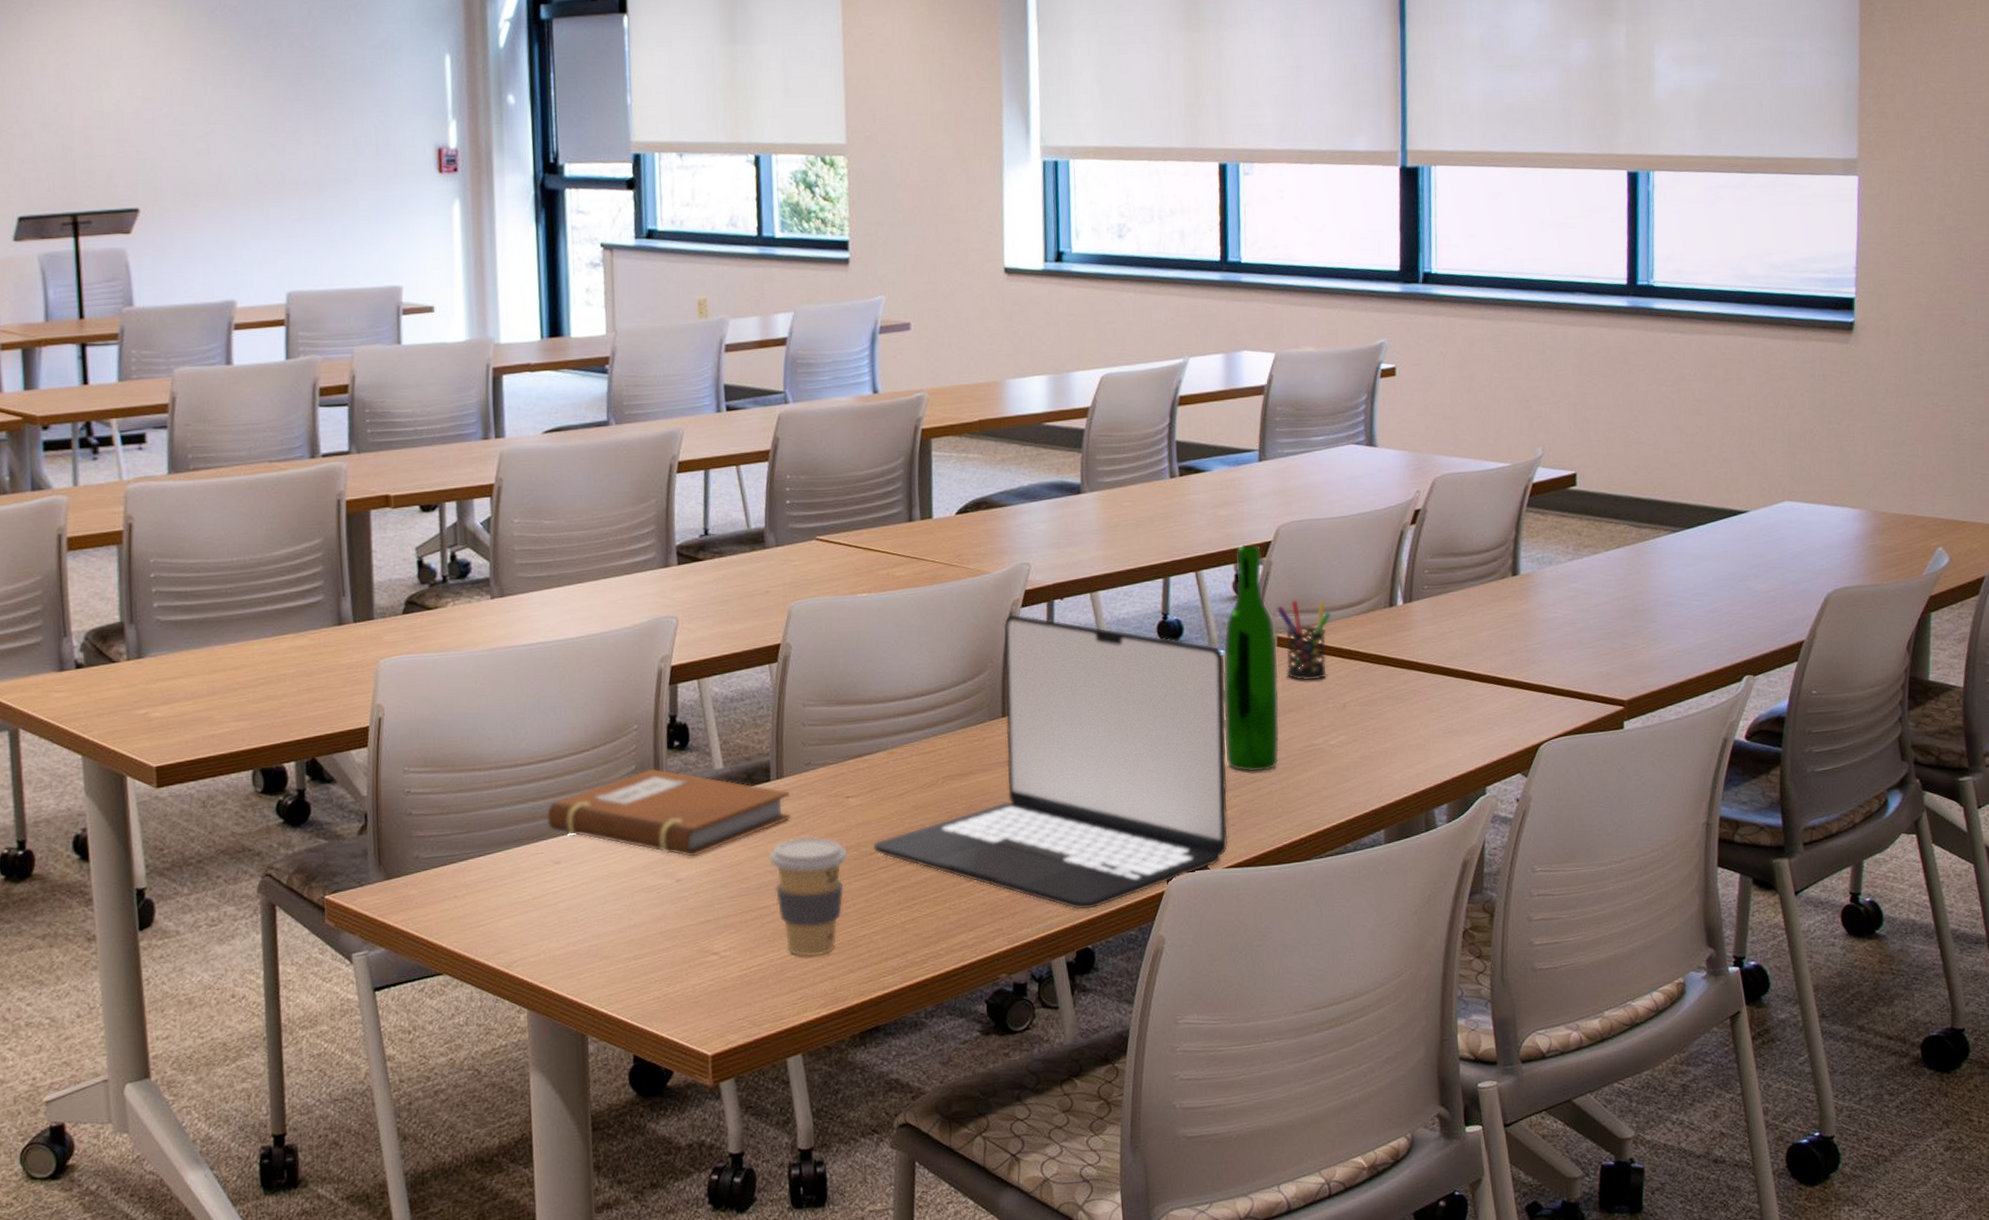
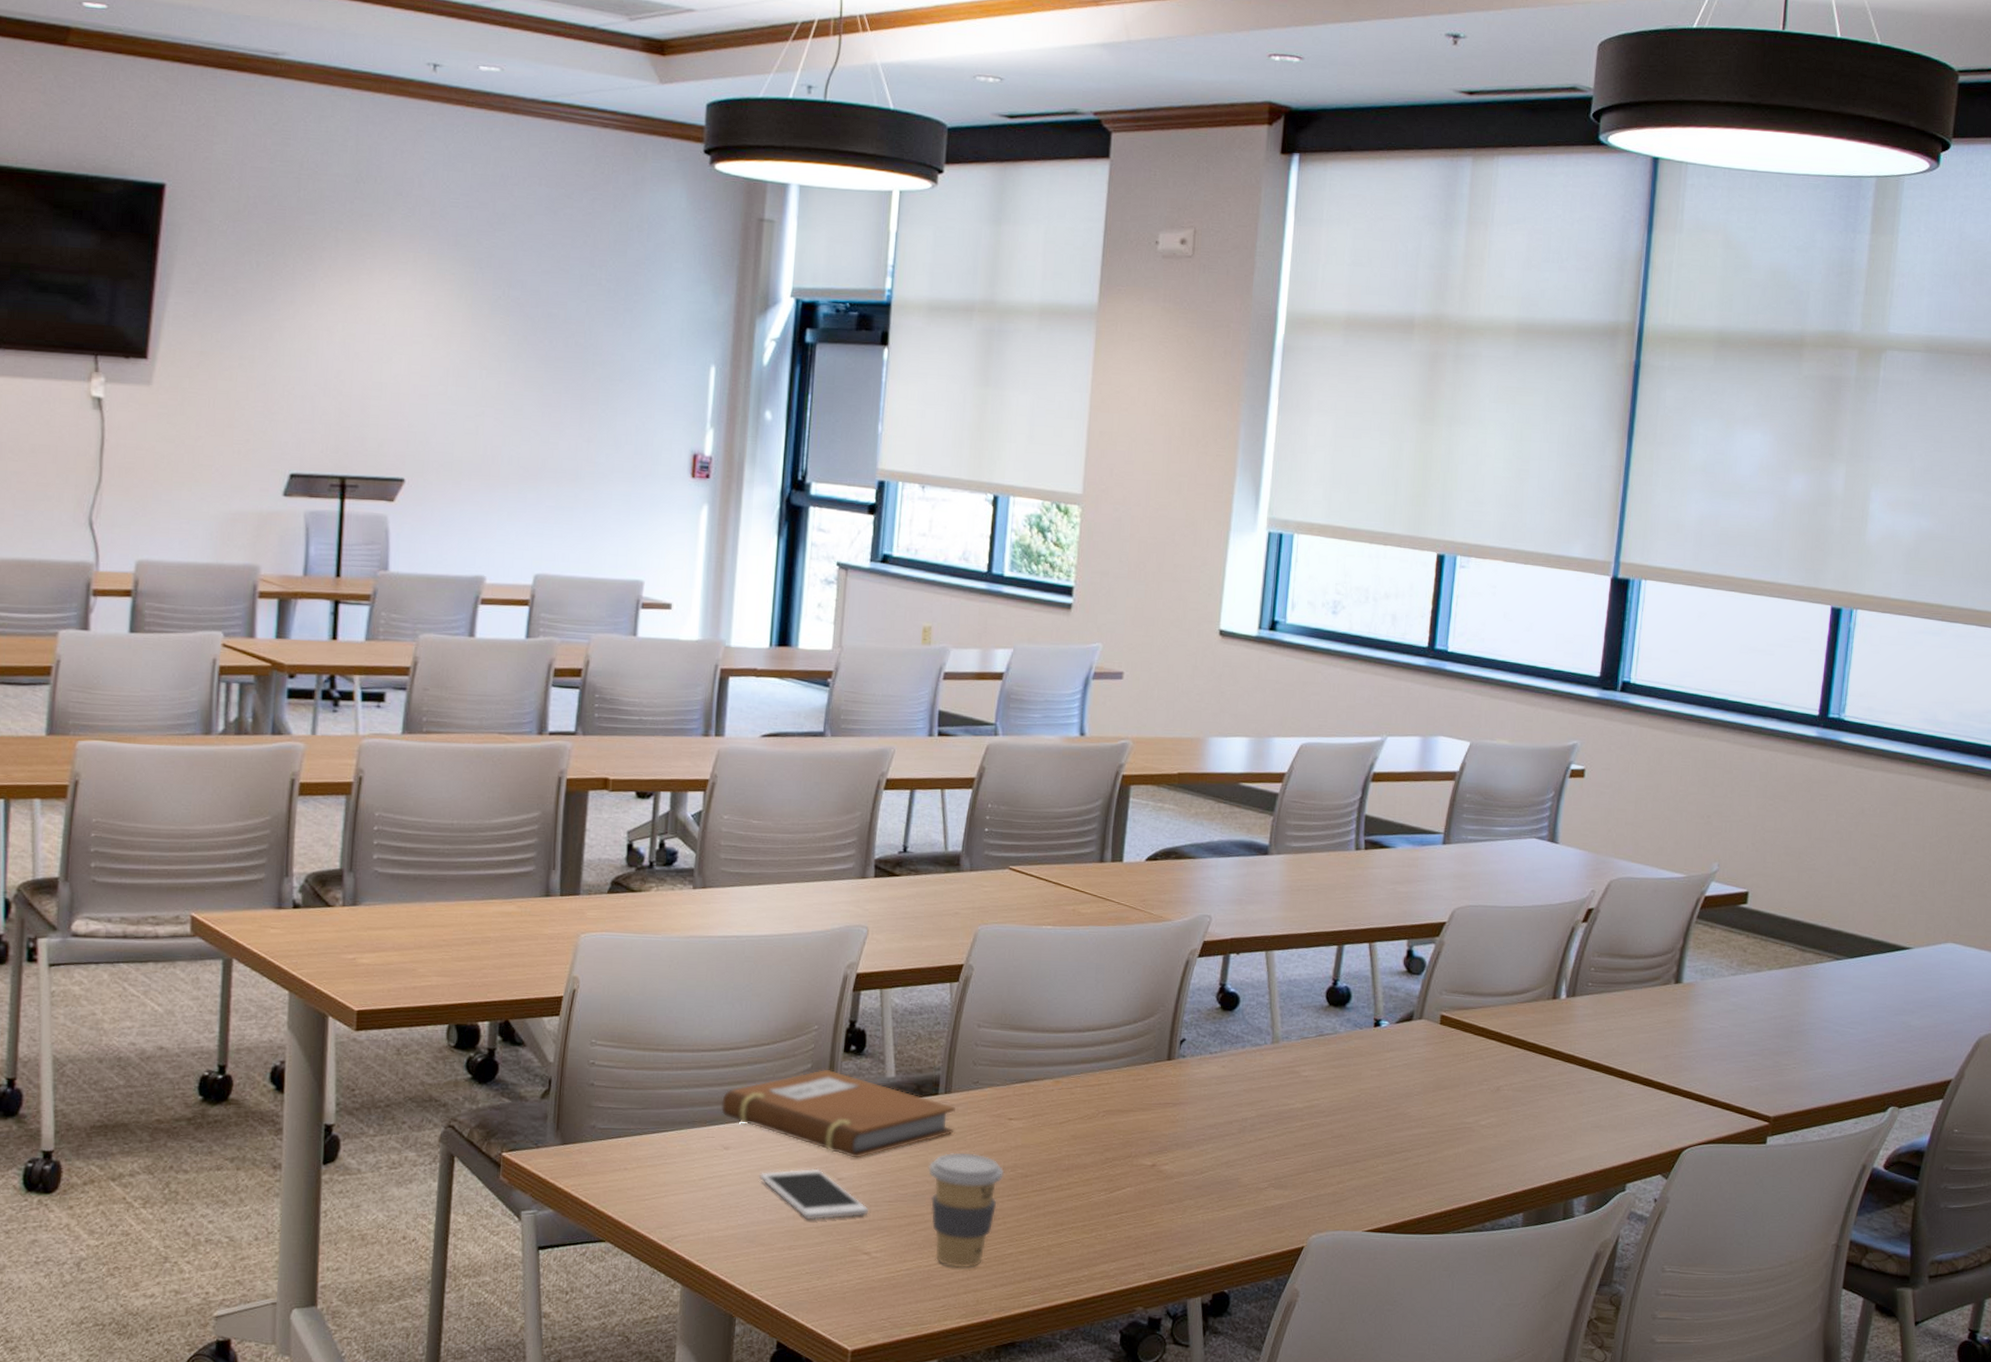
cell phone: none [595,872,712,927] -> present [759,1168,868,1220]
laptop: present [873,614,1228,910] -> none [1029,963,1387,1255]
wine bottle: present [1223,544,1280,772] -> none [1377,922,1440,1143]
pen holder: present [1277,600,1332,681] -> none [1444,981,1497,1061]

